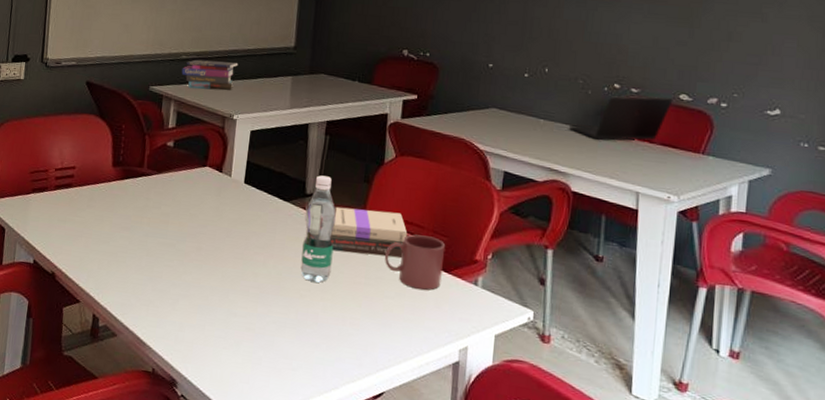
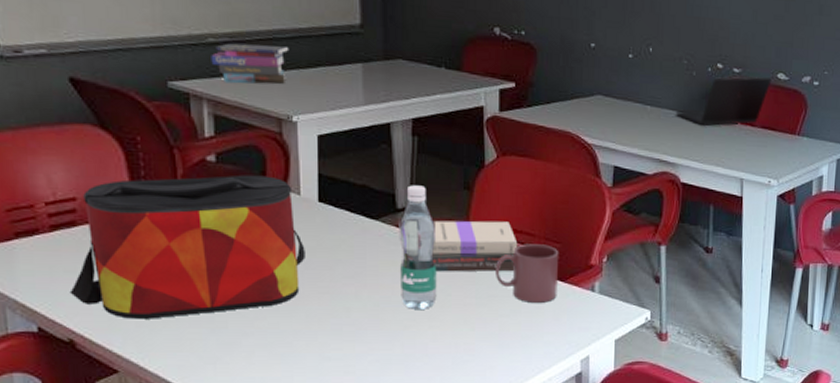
bag: none [58,156,229,264] -> present [69,175,305,319]

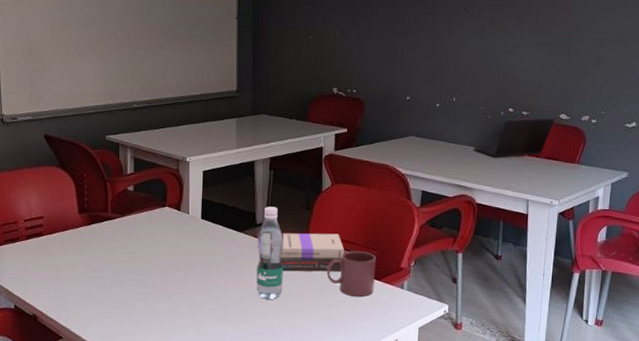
bag: present [69,175,305,319] -> none [35,200,191,302]
books: present [211,43,289,85] -> none [134,107,187,136]

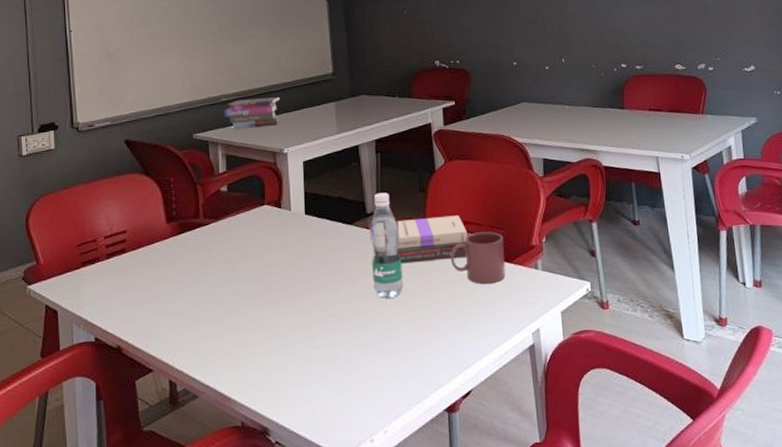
books: none [134,107,187,136] -> present [224,97,281,130]
laptop: present [474,117,555,158] -> none [591,68,671,116]

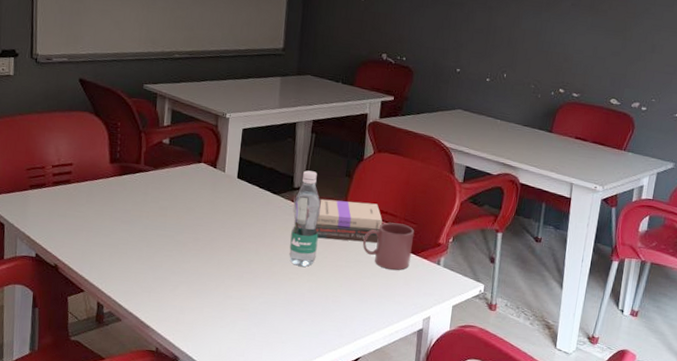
books: present [224,97,281,130] -> none [175,58,230,91]

